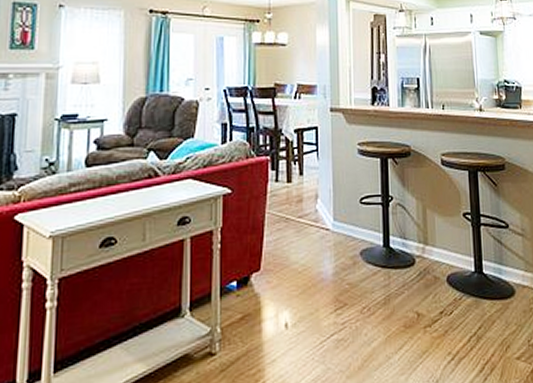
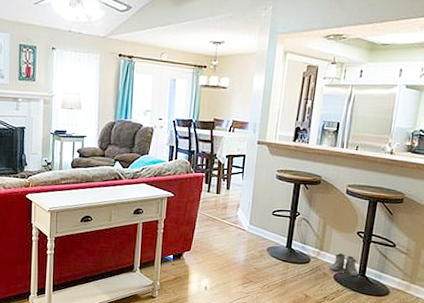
boots: none [439,244,477,276] -> present [329,253,360,277]

